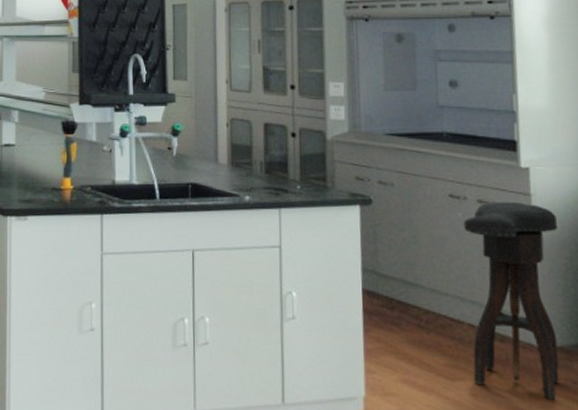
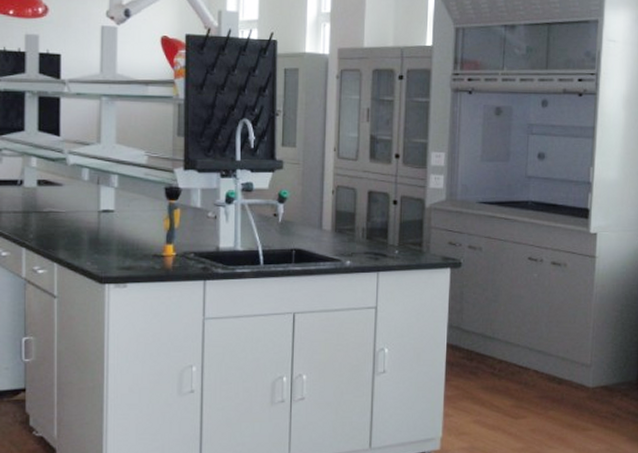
stool: present [464,202,559,400] -> none [534,263,615,429]

